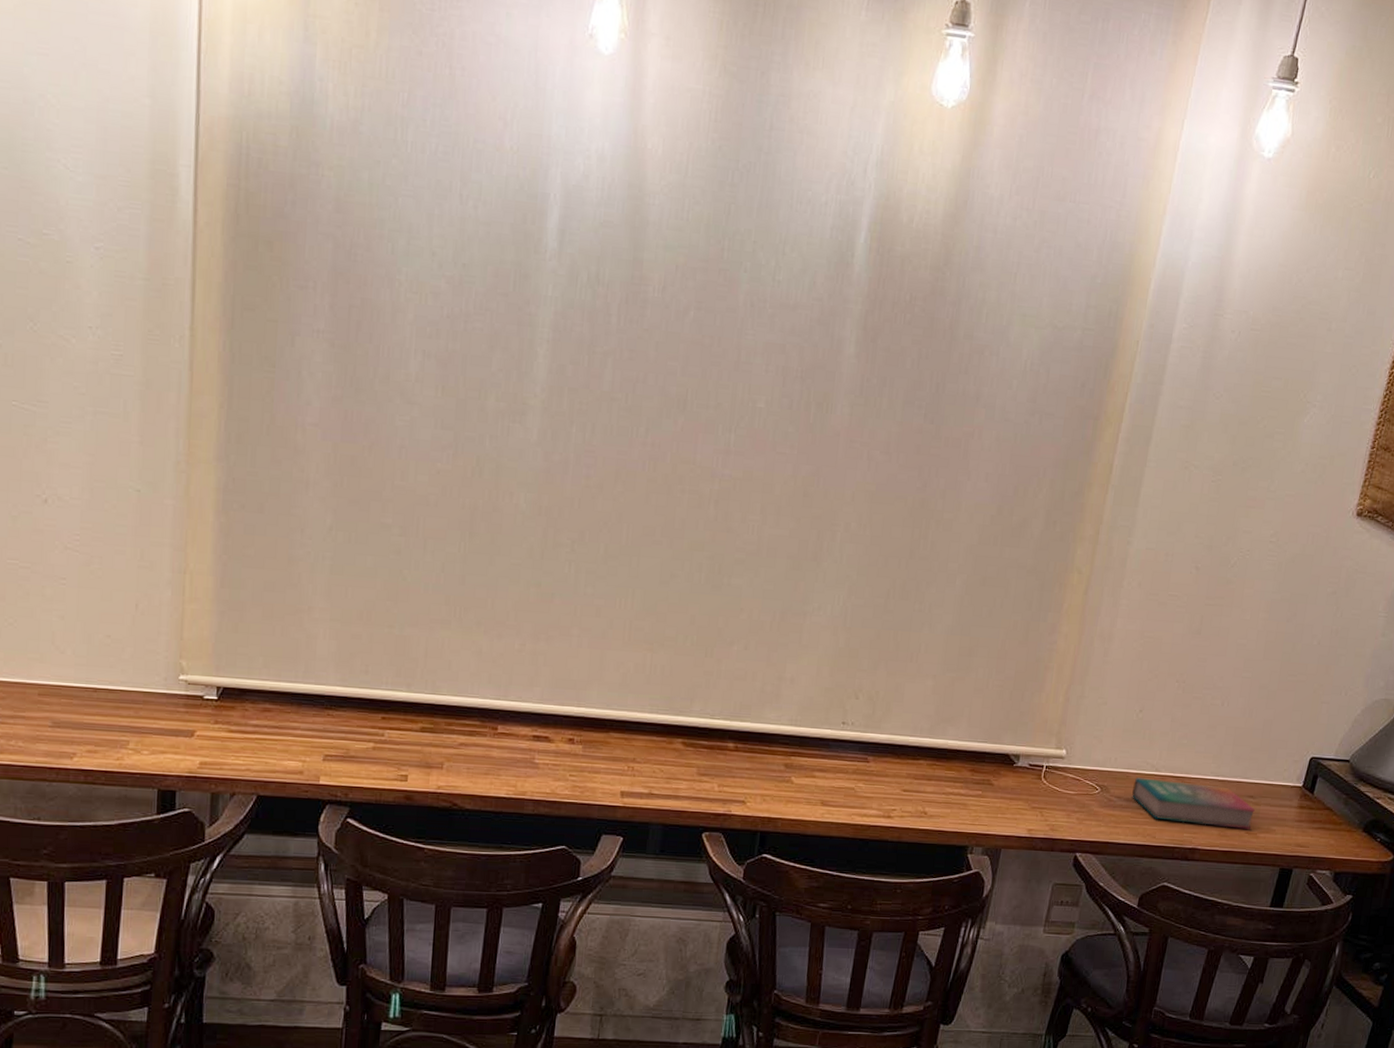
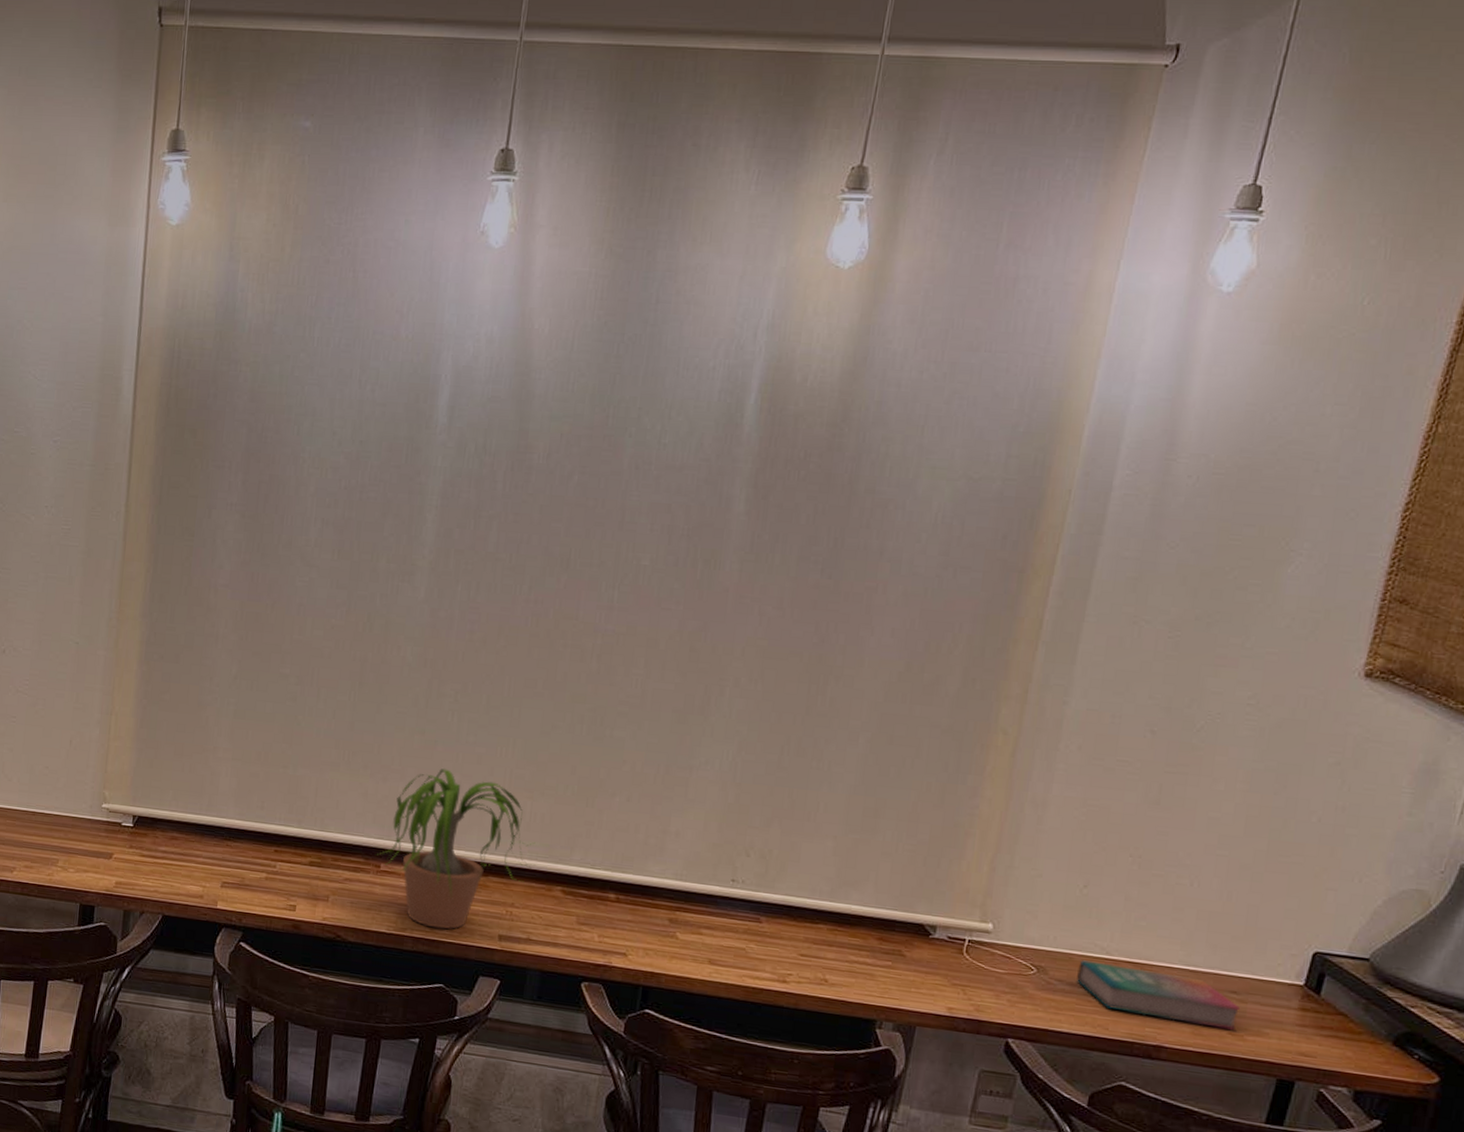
potted plant: none [494,623,656,790] -> present [377,768,536,930]

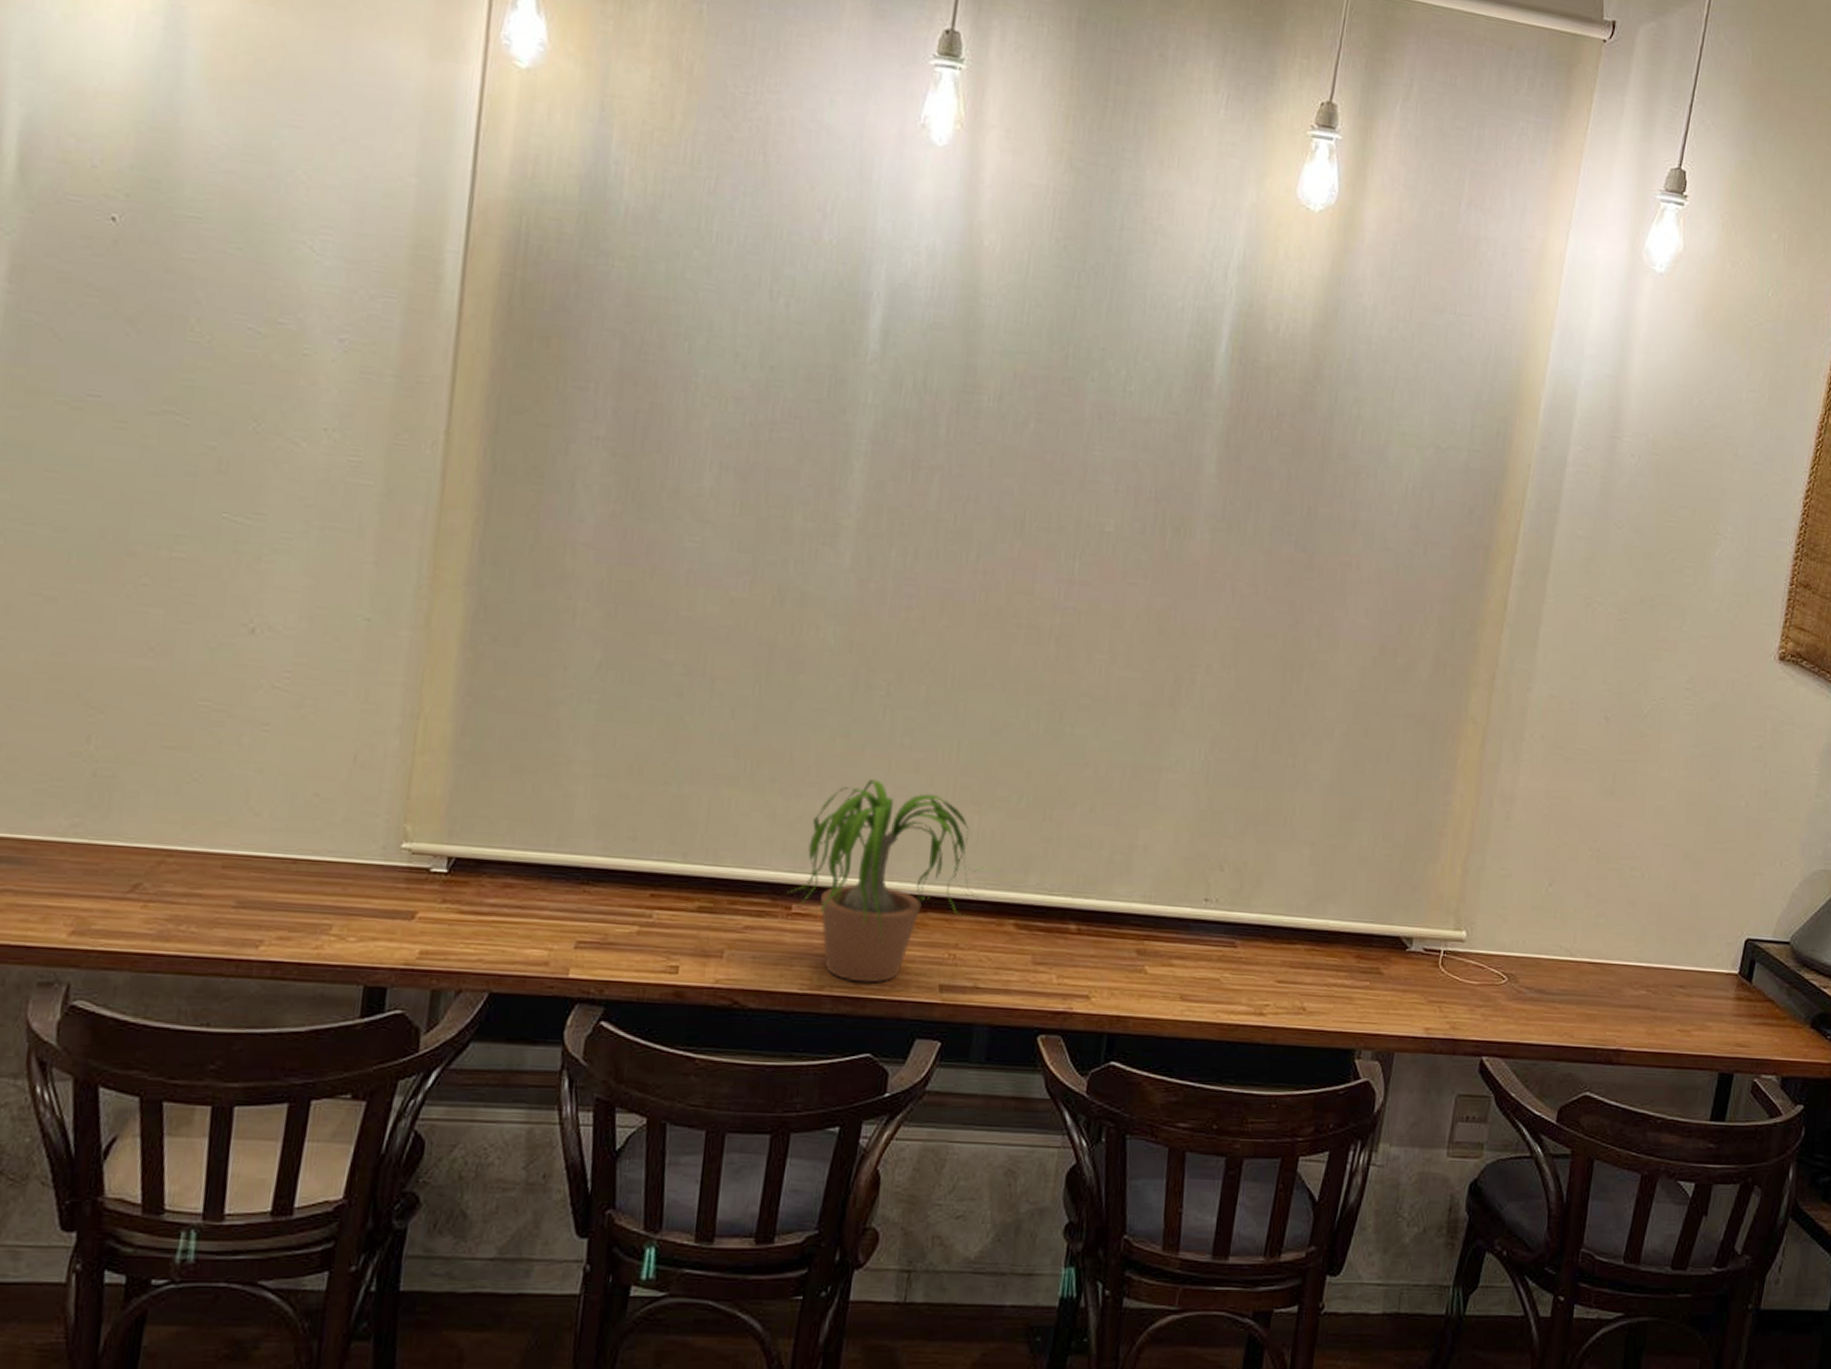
book: present [1077,960,1241,1030] -> none [1544,964,1687,1026]

